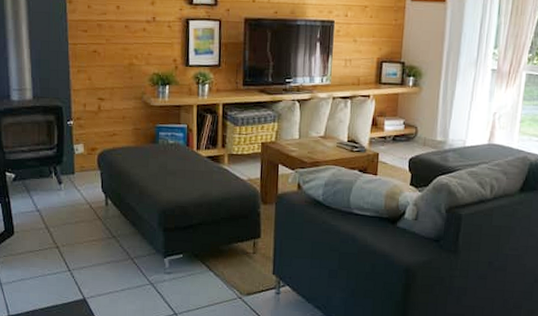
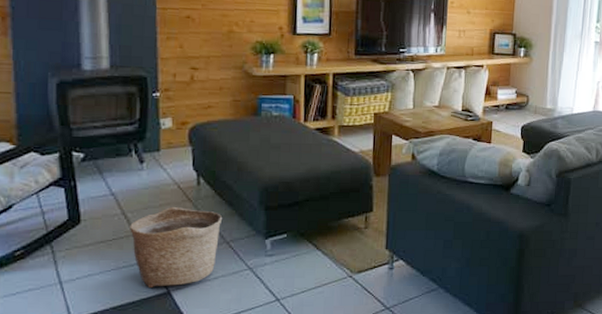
basket: none [52,223,128,295] -> present [130,206,223,289]

